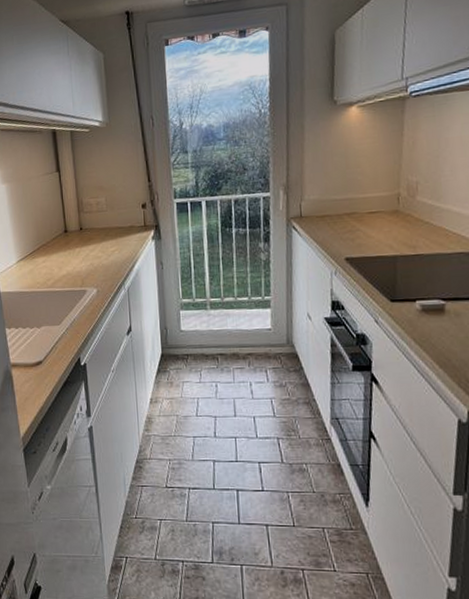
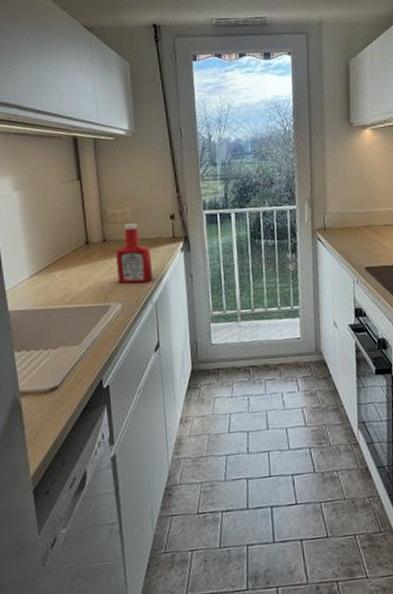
ketchup bottle: none [90,212,126,270] -> present [115,223,153,284]

